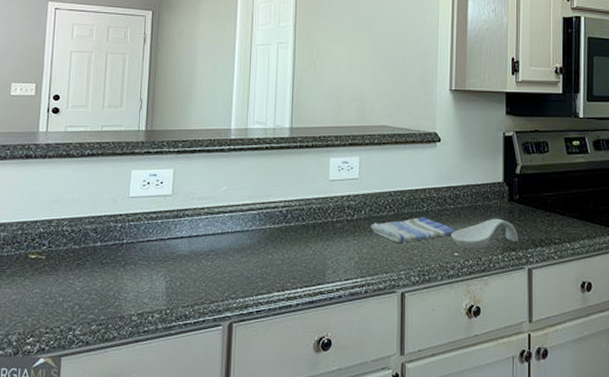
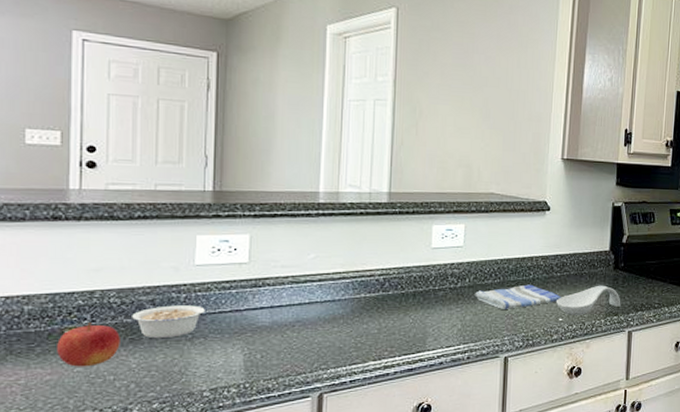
fruit: none [22,248,69,289] -> present [57,323,120,367]
legume: none [79,234,142,264] -> present [132,305,213,338]

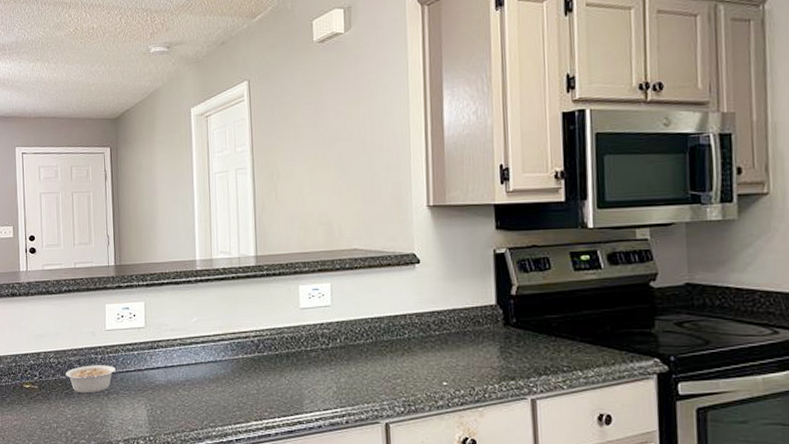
fruit: present [57,323,120,367] -> none [19,379,59,415]
dish towel: present [475,284,562,309] -> none [347,344,444,371]
spoon rest: present [557,285,621,315] -> none [438,344,518,379]

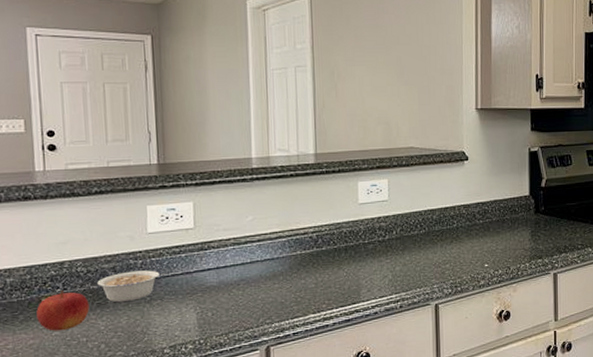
fruit: none [19,379,59,415] -> present [36,291,89,331]

